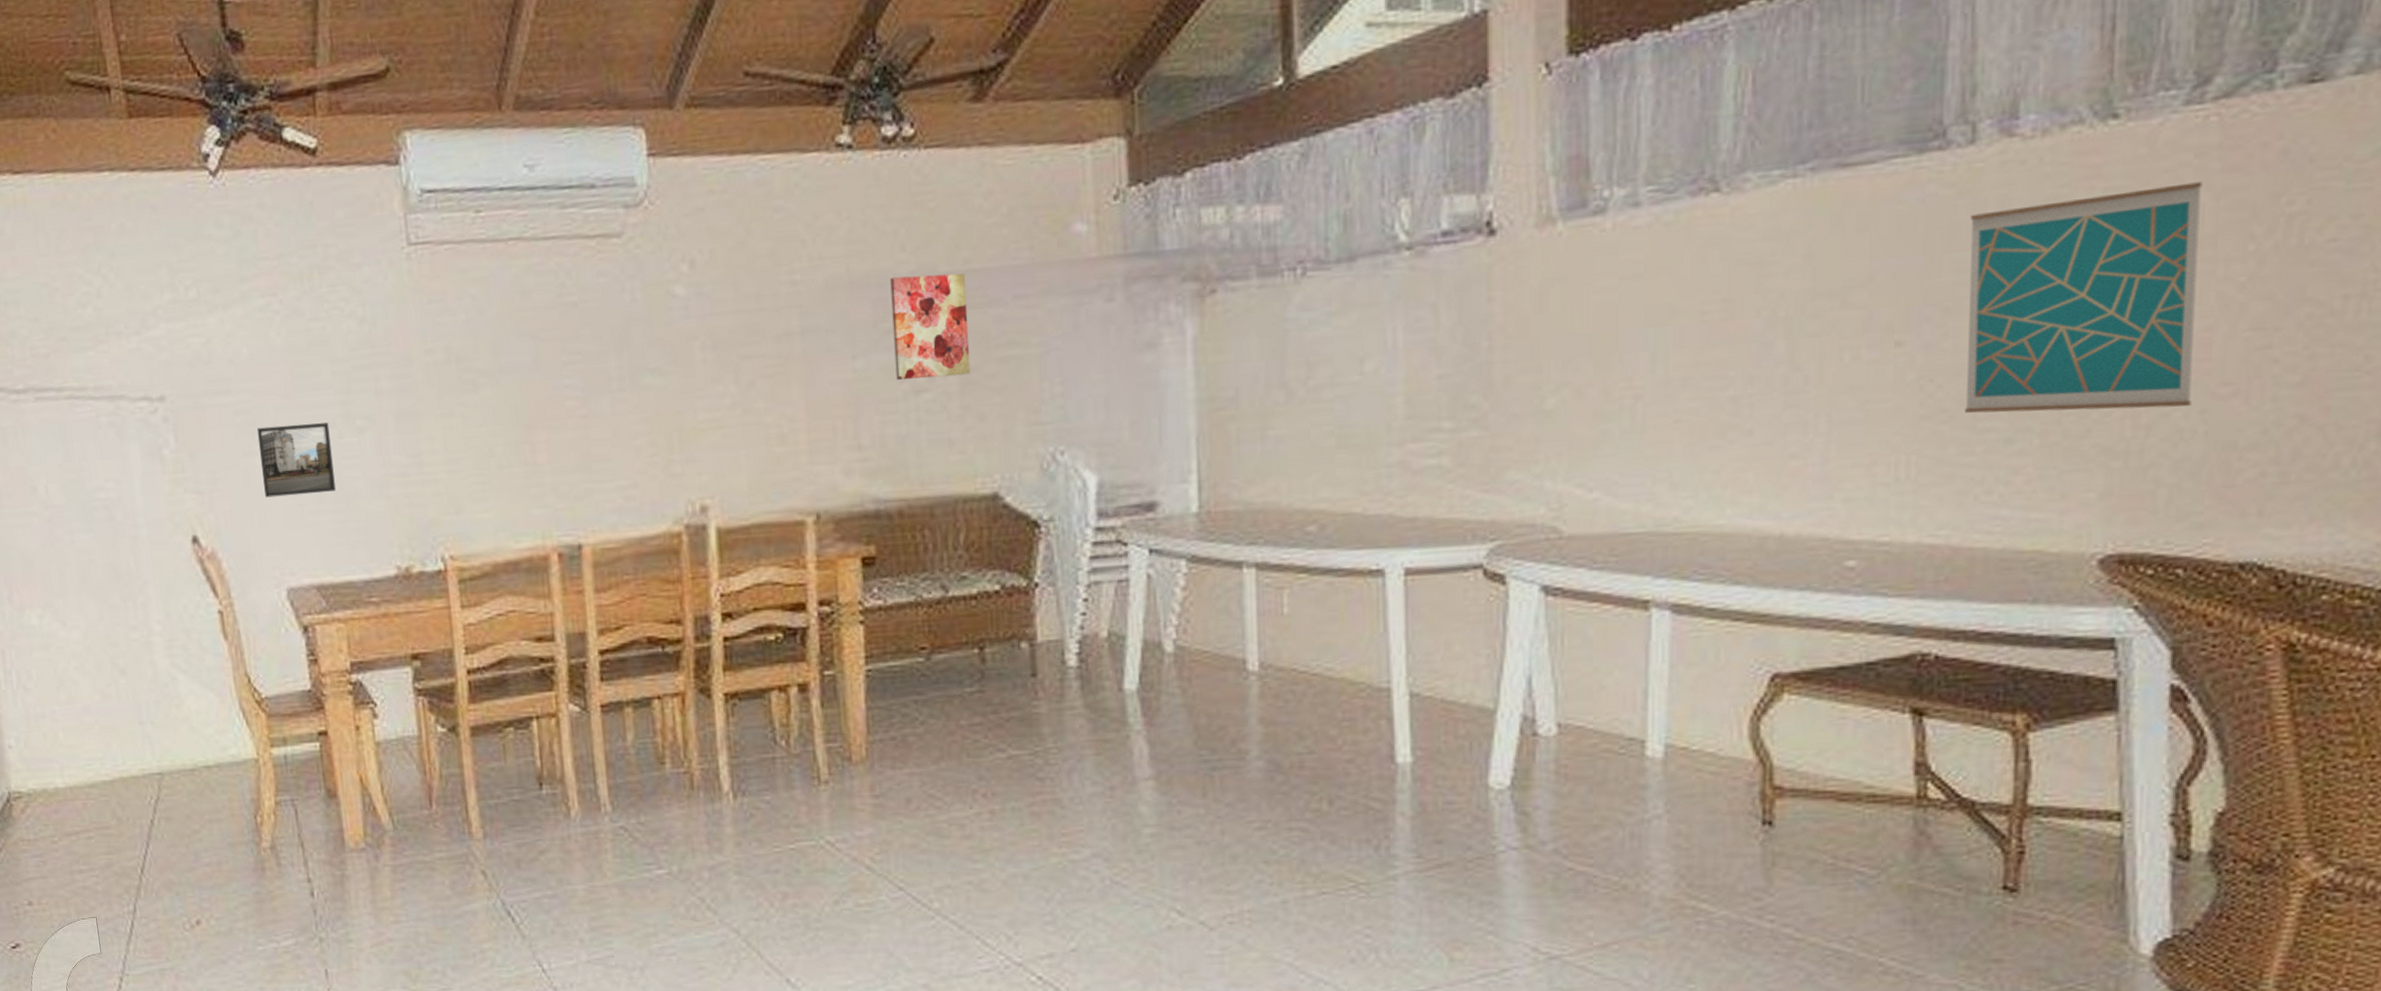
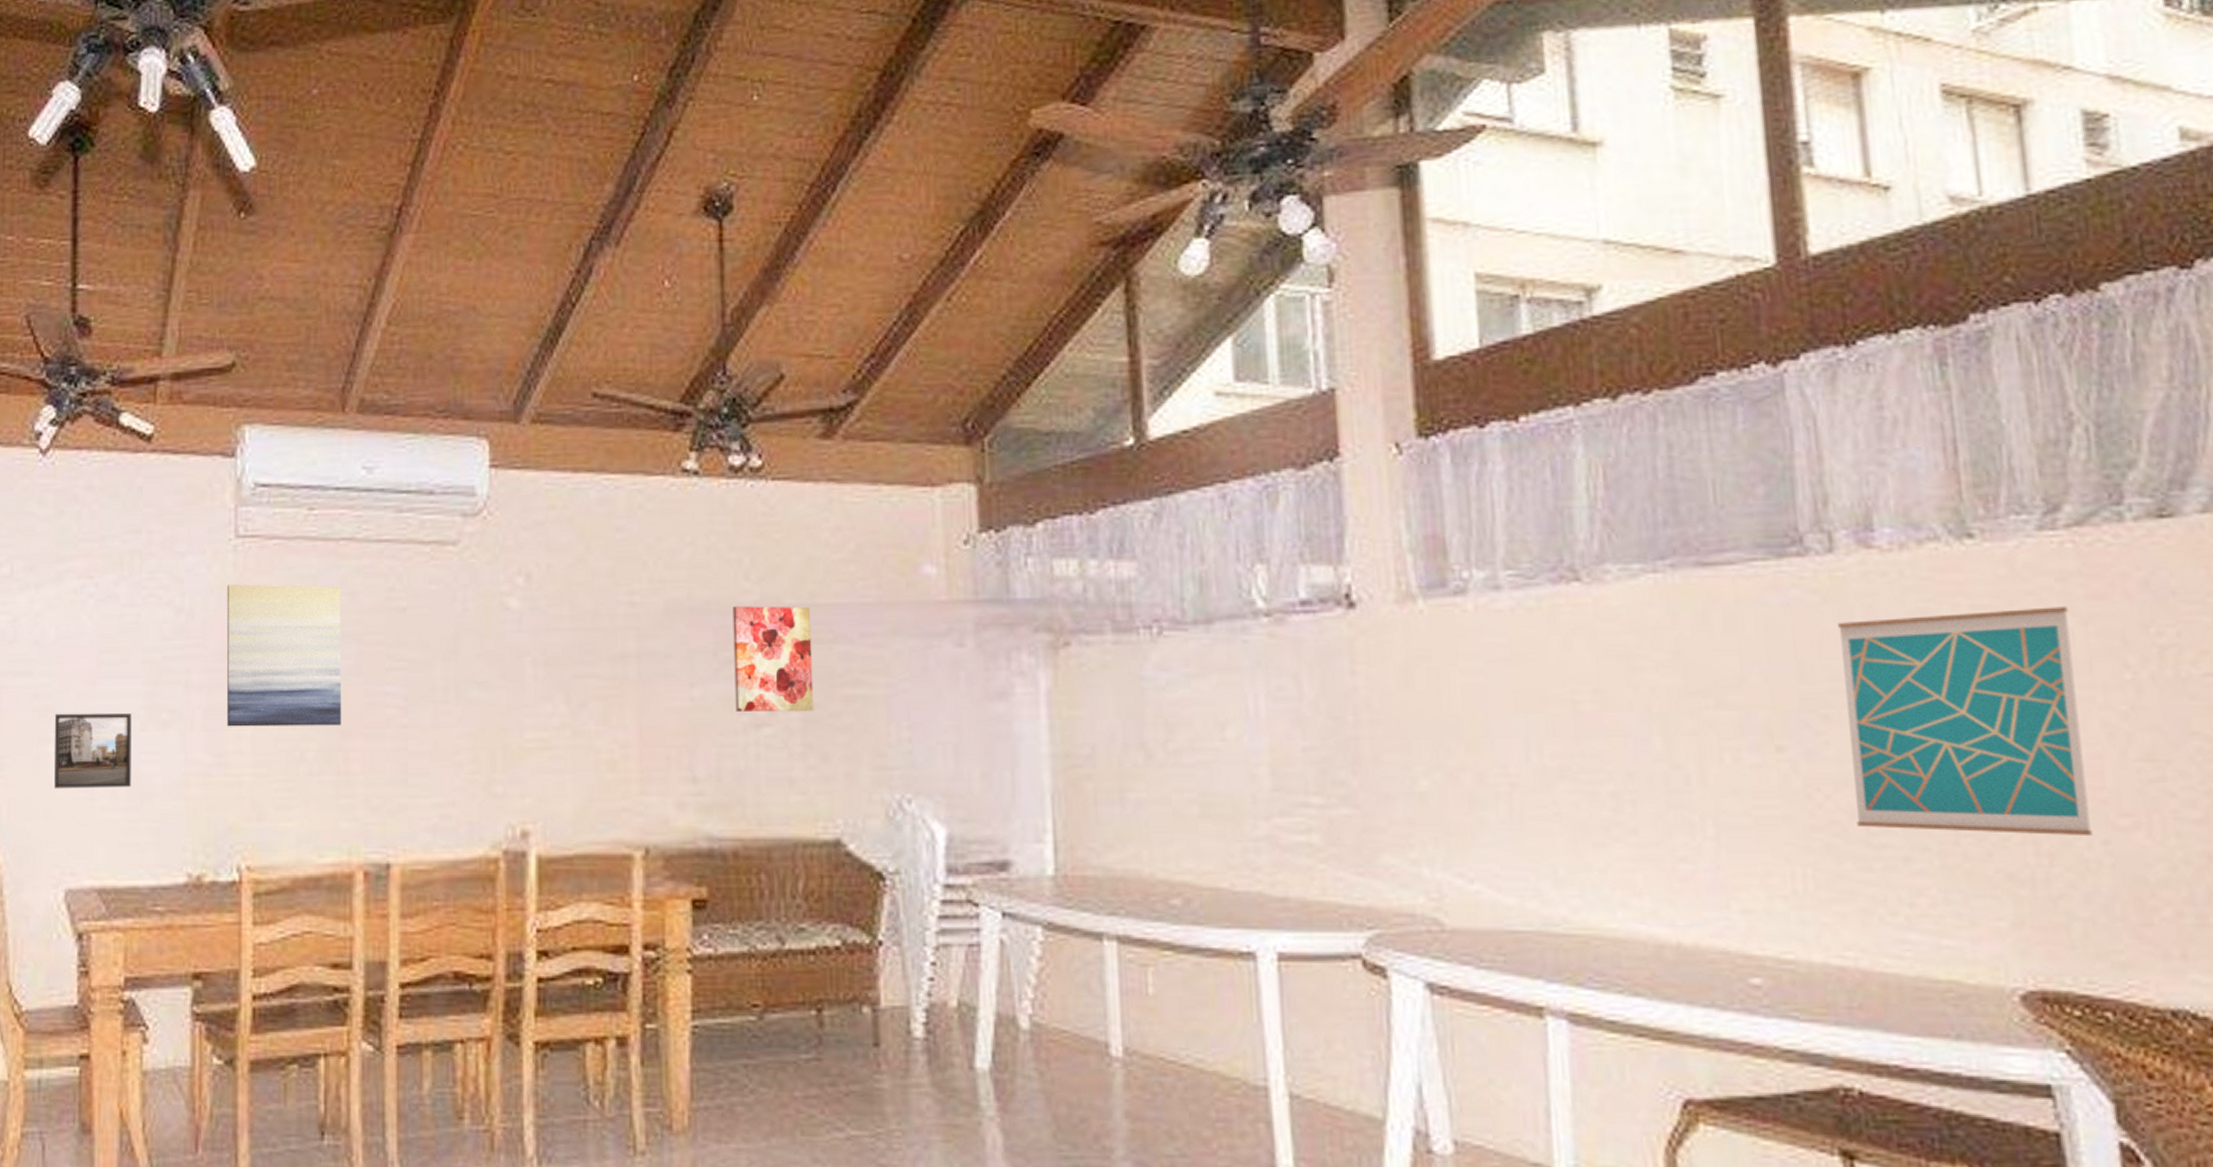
wall art: none [404,286,526,429] -> present [226,584,342,727]

